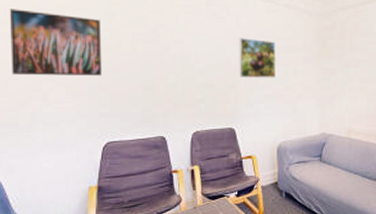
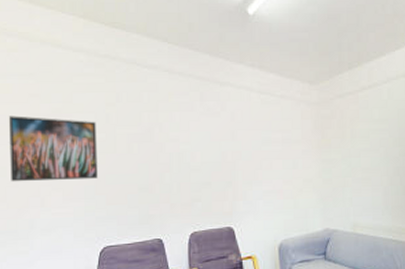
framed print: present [239,38,276,78] -> none [235,132,274,173]

